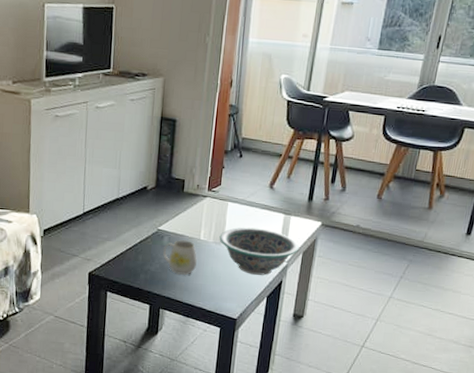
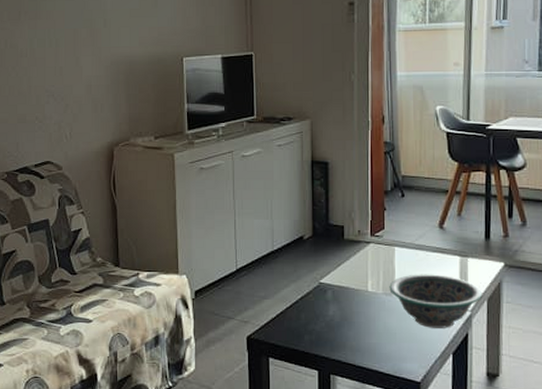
mug: present [163,240,197,275] -> none [327,293,367,333]

